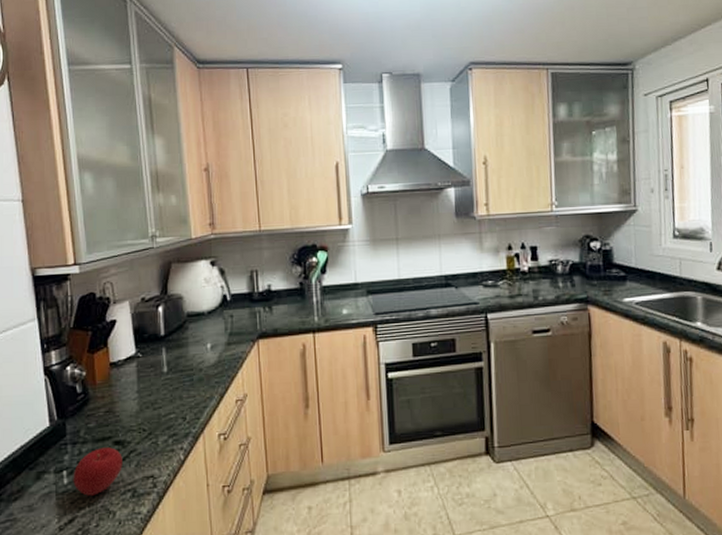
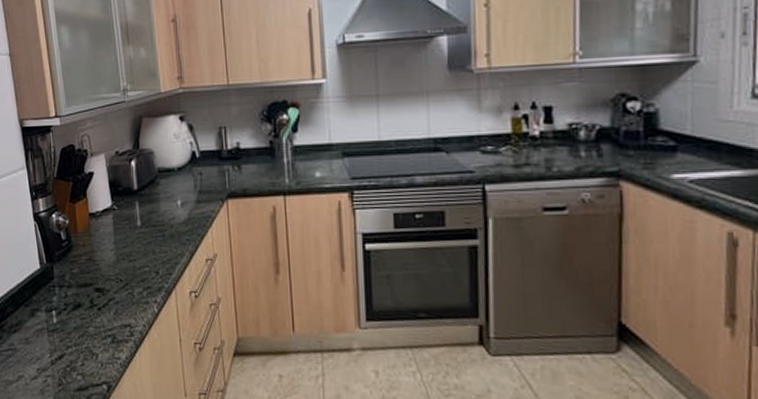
apple: present [73,447,123,496] -> none [61,293,103,337]

